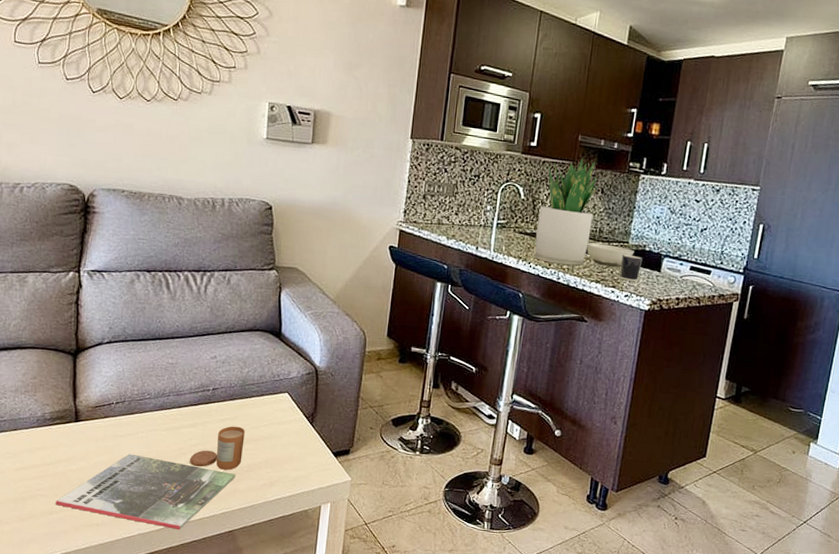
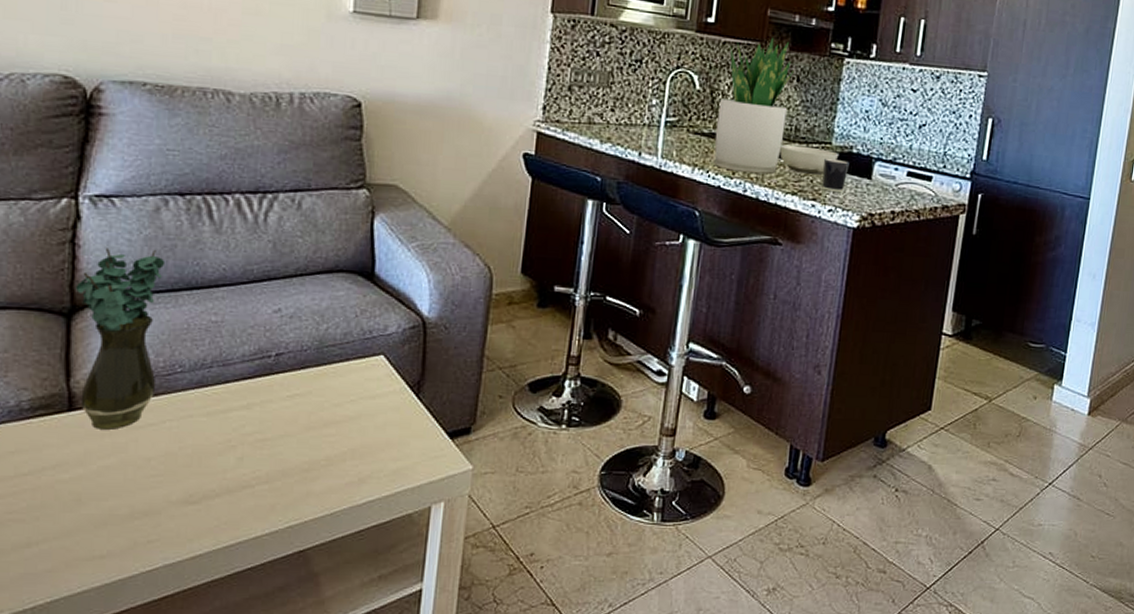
magazine: present [55,453,236,530] -> none [36,452,309,555]
vase: none [79,308,138,437] -> present [75,248,166,430]
candle: present [190,426,245,470] -> none [242,404,323,466]

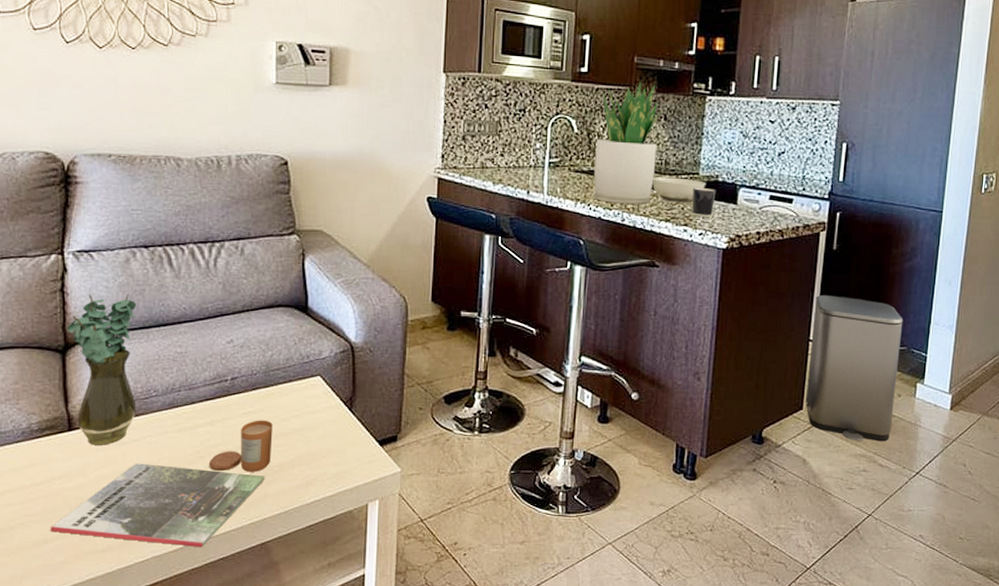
magazine: none [36,452,309,555] -> present [50,463,265,548]
candle: none [242,404,323,466] -> present [210,420,273,472]
pedal bin: none [934,284,1043,448] -> present [805,295,903,442]

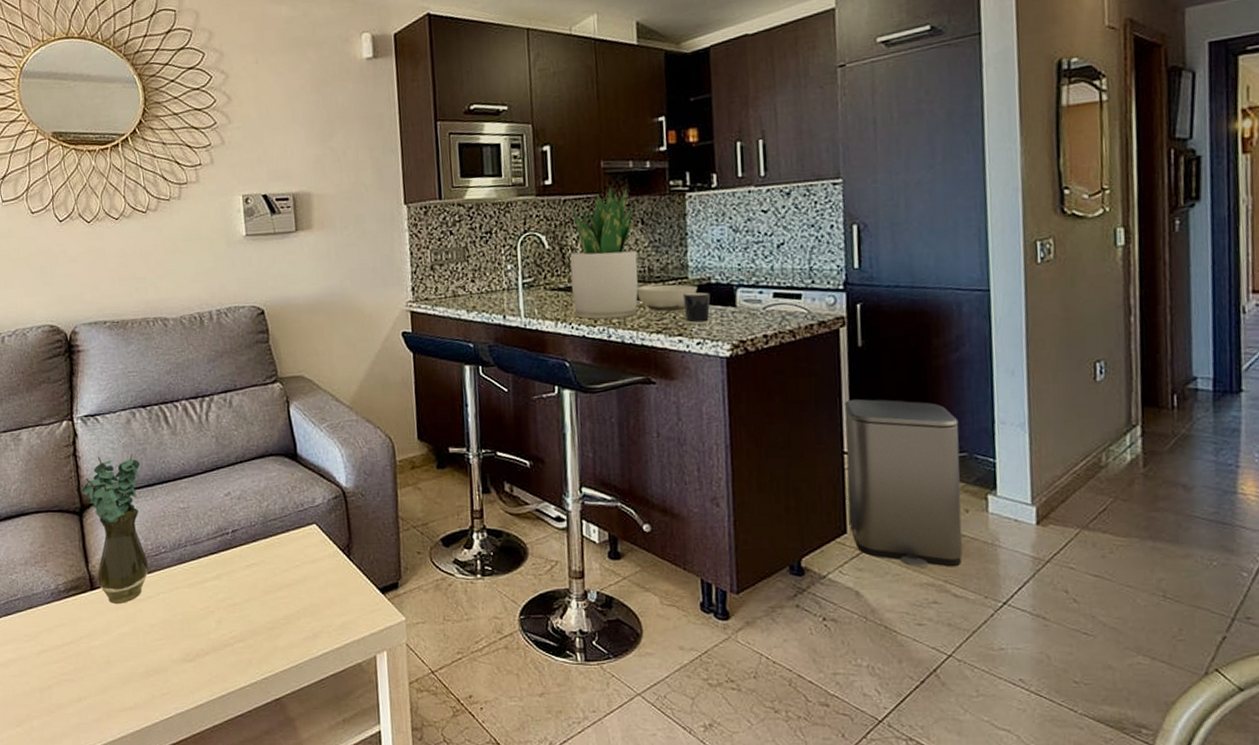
magazine: present [50,463,265,548] -> none [82,619,273,705]
candle: present [210,420,273,472] -> none [219,571,277,626]

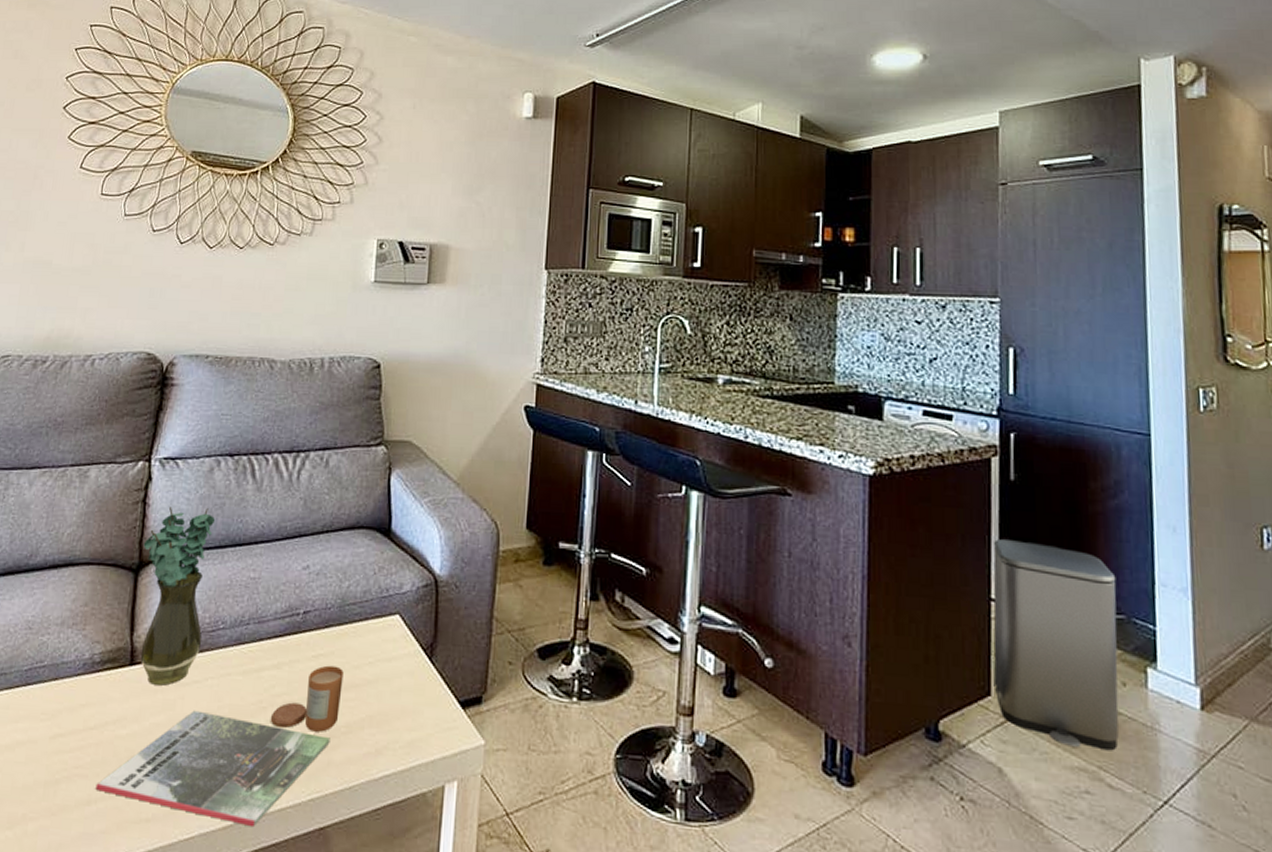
magazine: none [82,619,273,705] -> present [95,710,330,828]
candle: none [219,571,277,626] -> present [271,665,344,732]
planter: present [569,186,639,320] -> none [710,277,786,419]
bowl: present [636,284,698,312] -> none [779,386,844,418]
mug: present [682,292,711,325] -> none [827,399,856,437]

